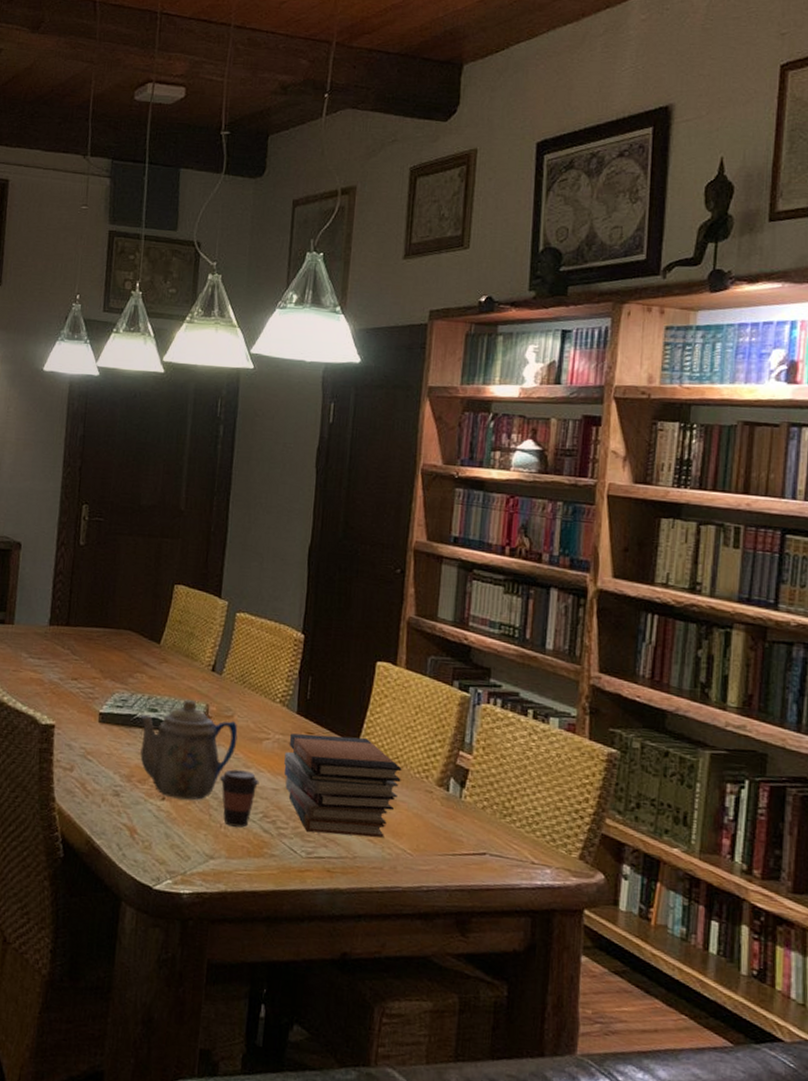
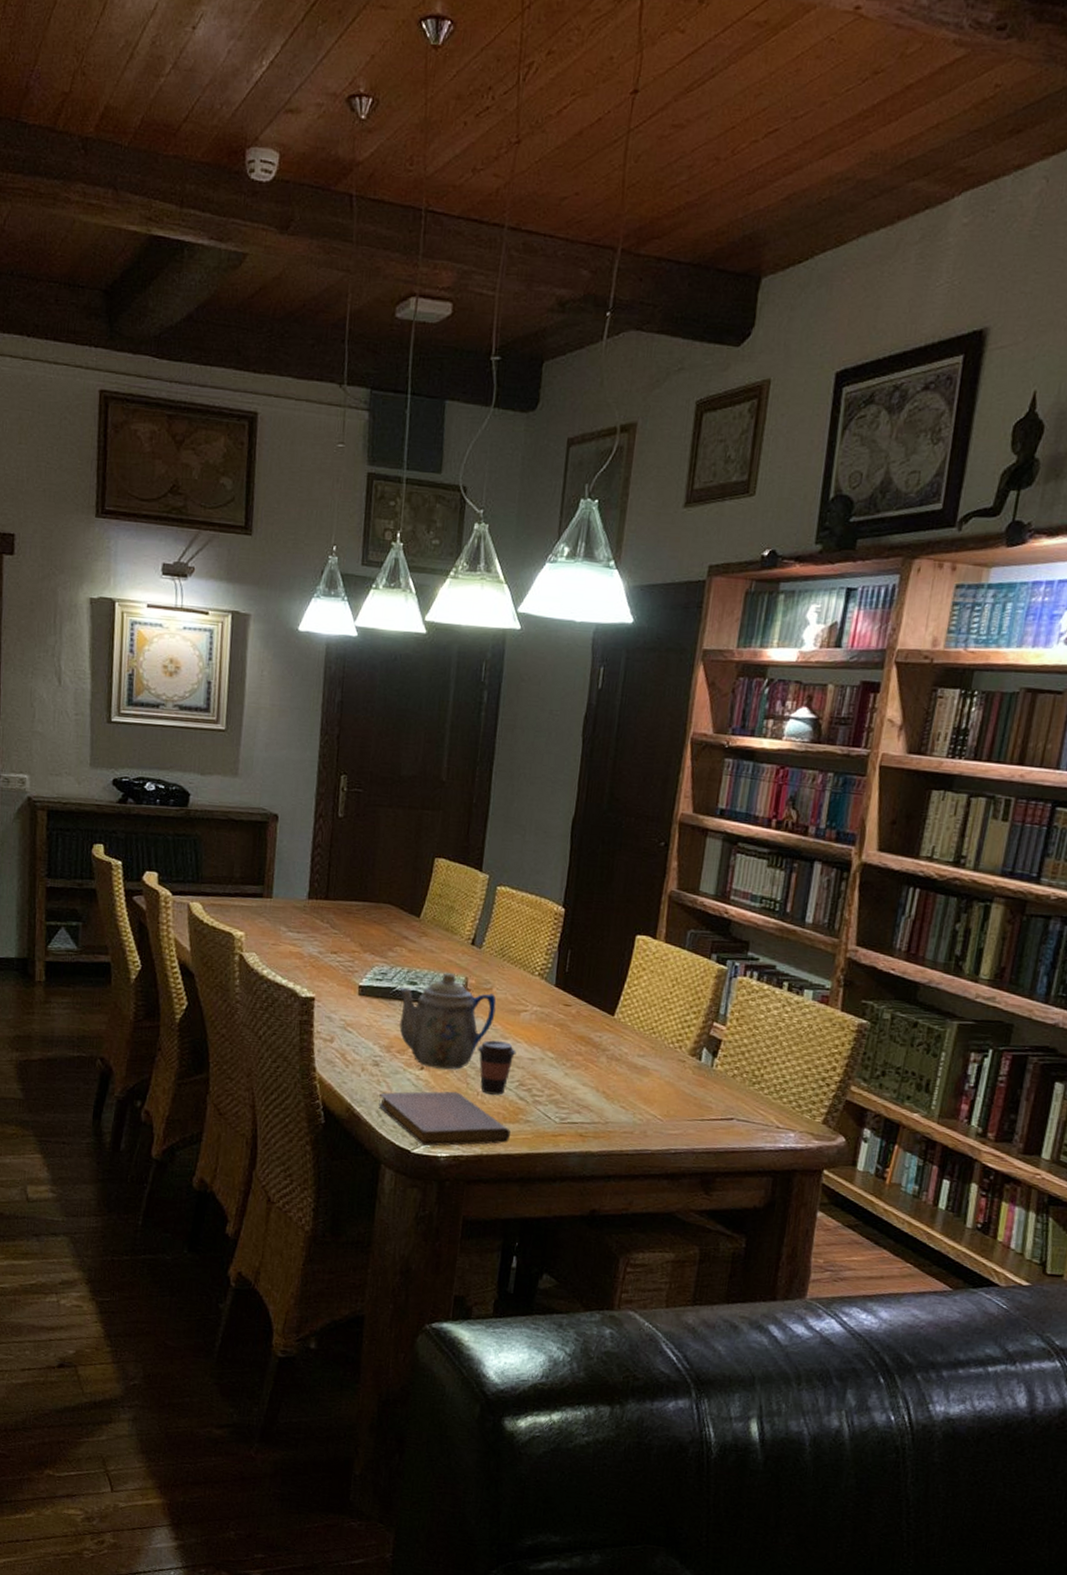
notebook: none [119,823,255,883] -> present [378,1091,511,1147]
book stack: present [283,733,402,838] -> none [540,1005,656,1104]

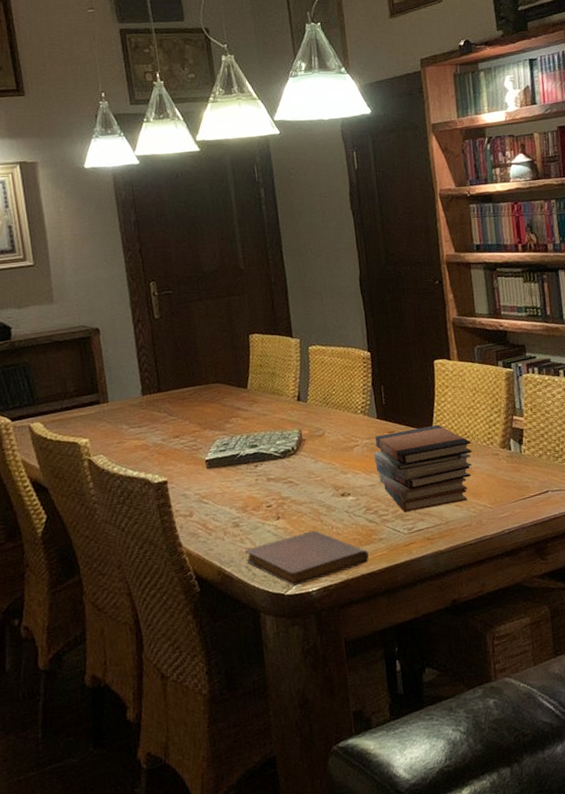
teapot: present [398,973,497,1070] -> none [241,429,332,516]
coffee cup: present [478,1040,517,1095] -> none [324,476,358,526]
book stack: none [540,1005,656,1104] -> present [374,425,472,512]

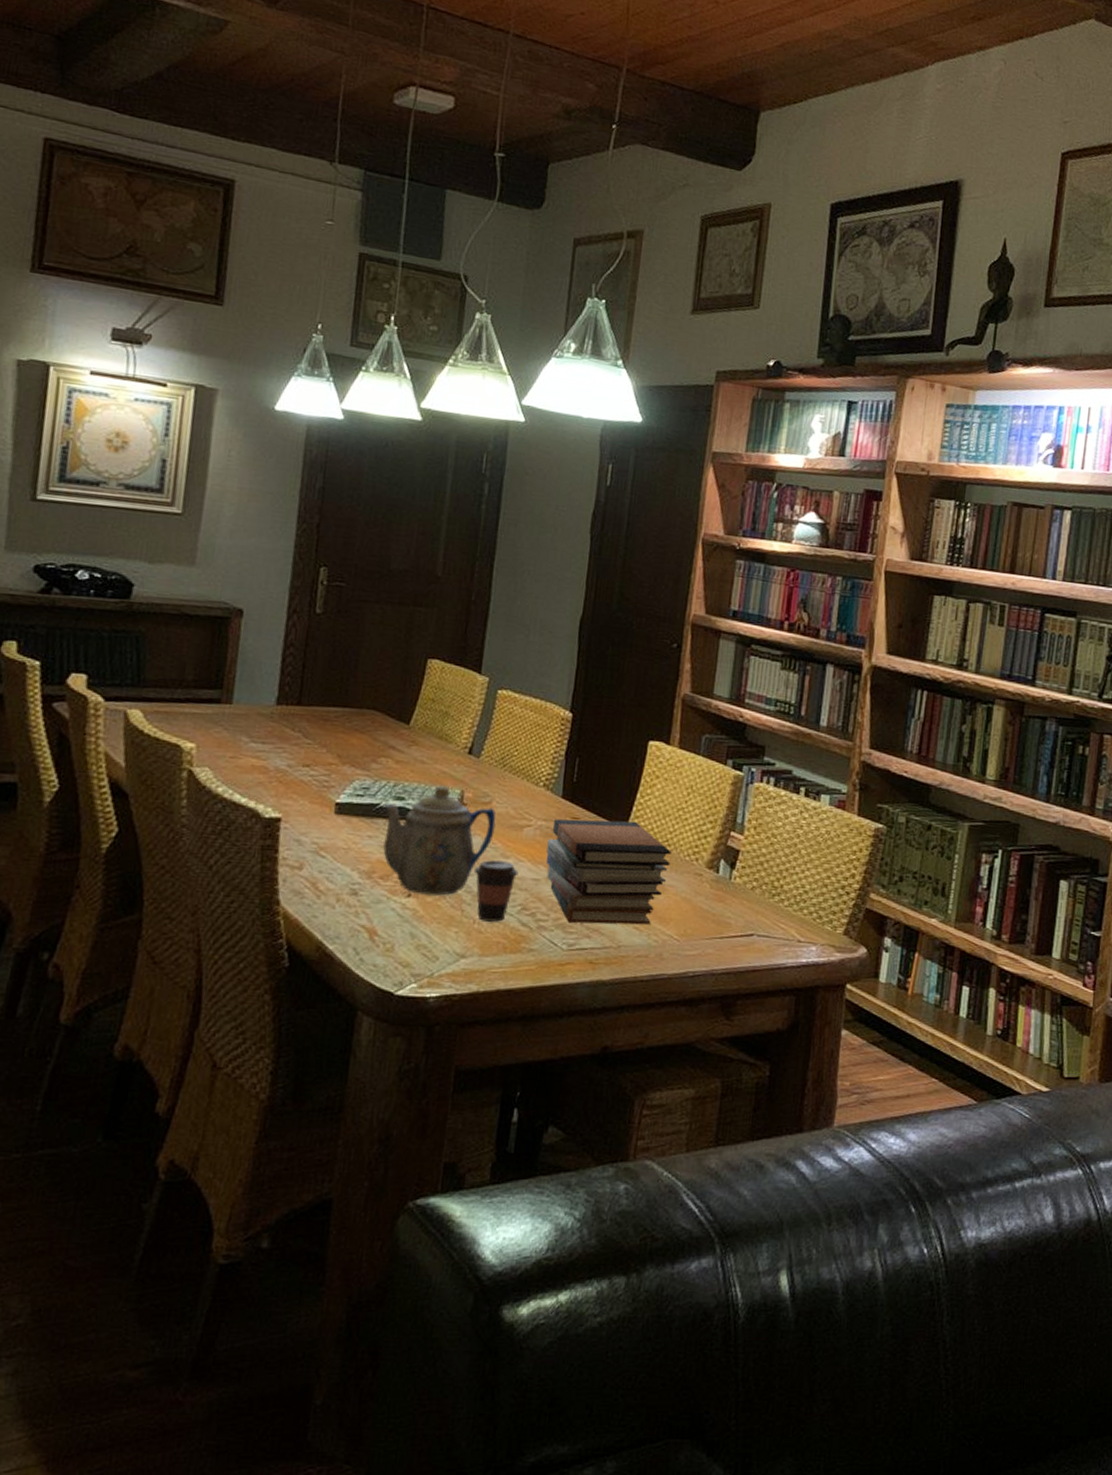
teapot: none [241,429,332,516] -> present [382,786,496,896]
notebook: present [245,530,369,587] -> none [356,920,512,987]
coffee cup: none [324,476,358,526] -> present [474,860,519,922]

